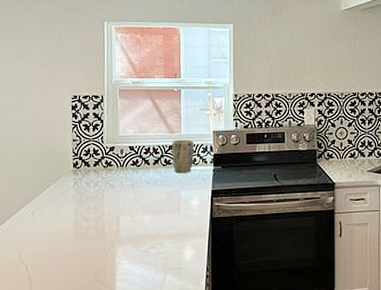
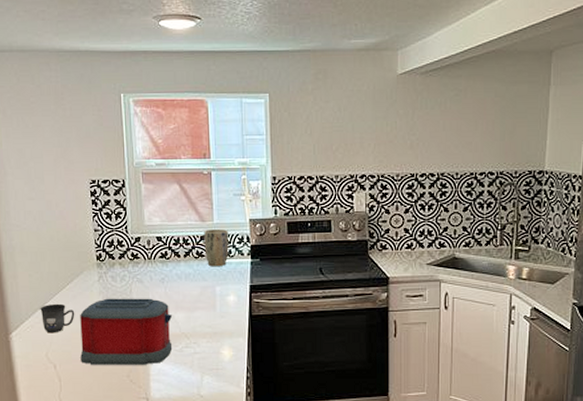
mug: none [17,207,49,236] -> present [40,303,75,333]
toaster: none [51,202,141,265] -> present [80,298,173,365]

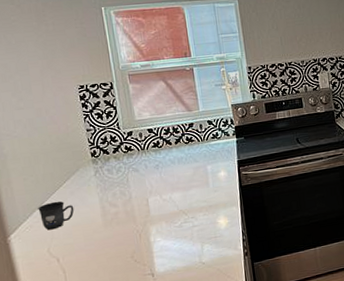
toaster: present [80,298,173,365] -> none [79,184,173,253]
plant pot: present [204,229,229,267] -> none [191,116,216,149]

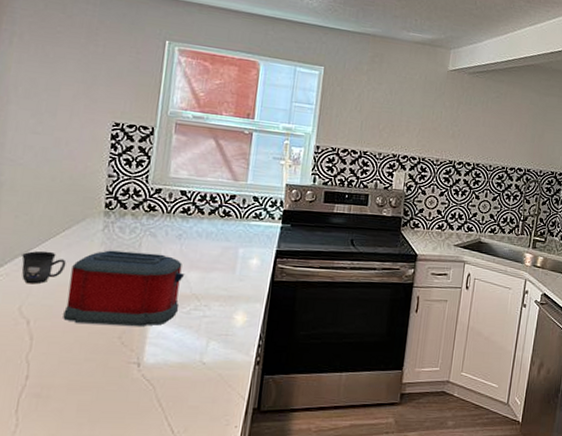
toaster: none [79,184,173,253] -> present [63,250,185,326]

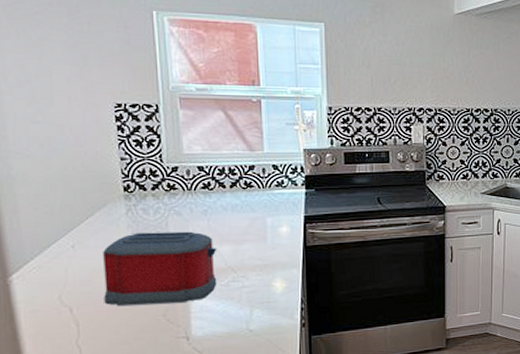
mug: present [21,250,66,285] -> none [50,240,97,274]

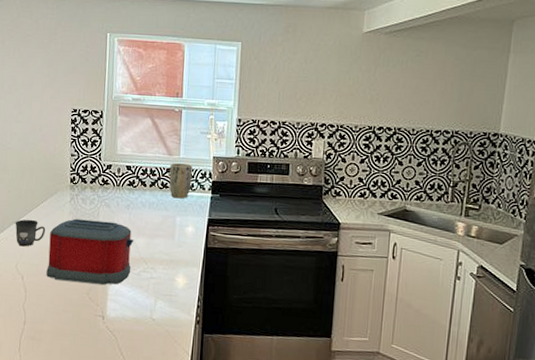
mug: none [50,240,97,274] -> present [15,219,46,247]
plant pot: none [253,159,281,198] -> present [169,163,193,199]

